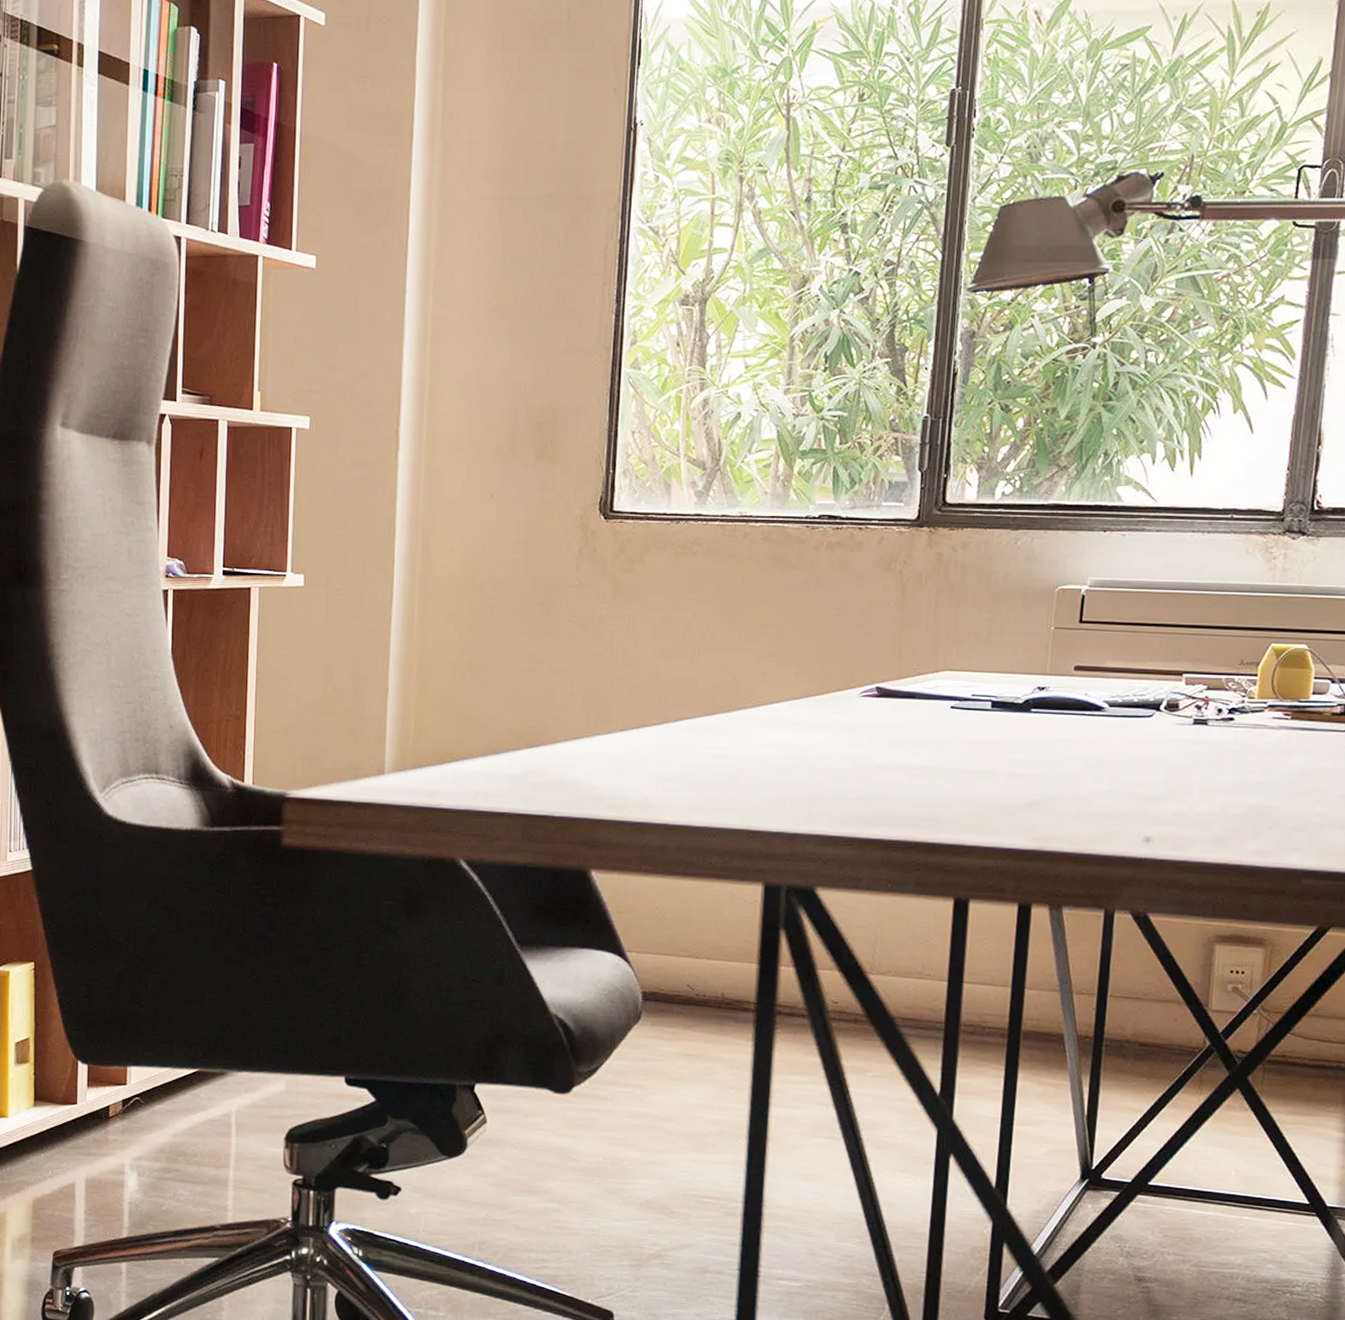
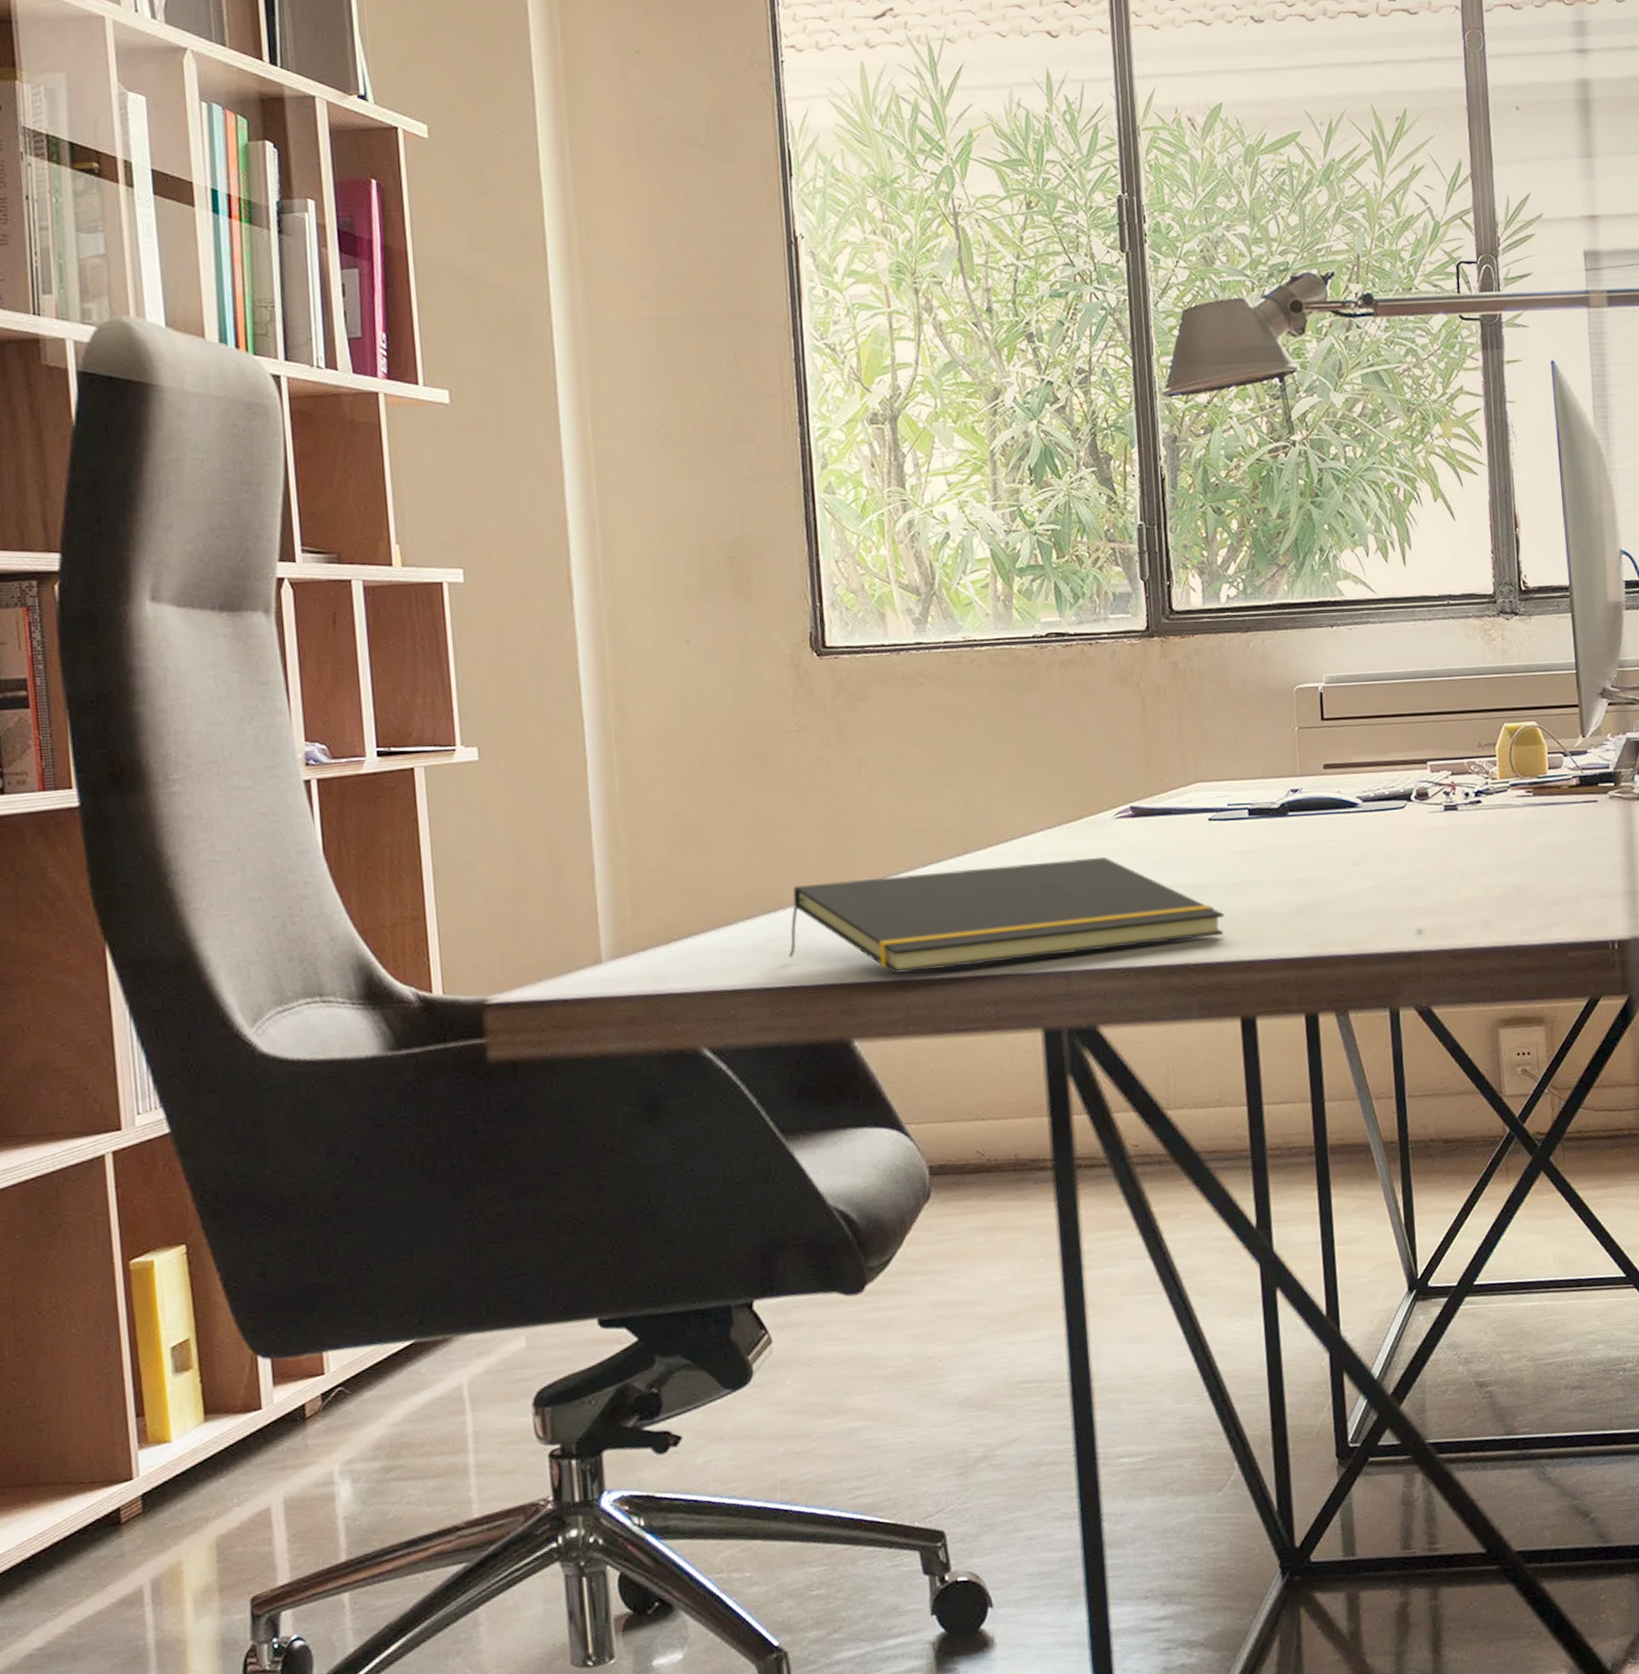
notepad: none [544,725,953,819] -> present [789,856,1224,974]

